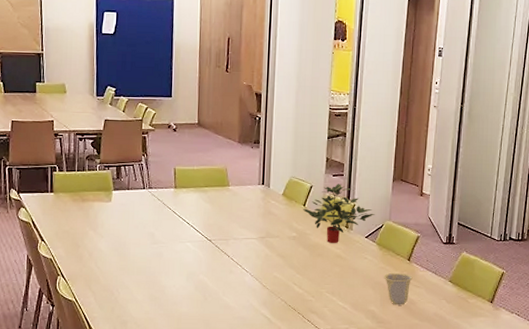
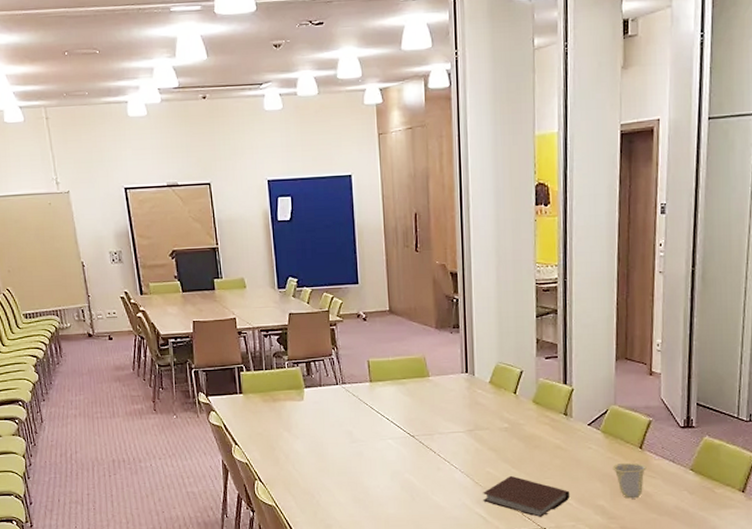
notebook: none [269,280,346,319] -> present [483,475,570,517]
potted plant: present [303,184,375,243] -> none [514,367,597,433]

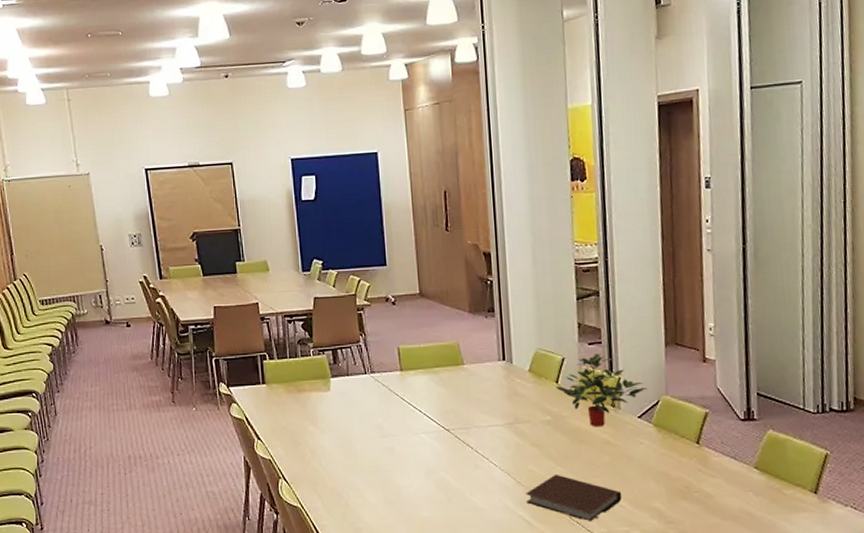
potted plant: none [514,367,597,433] -> present [556,353,647,426]
cup: present [612,462,647,499] -> none [667,459,706,501]

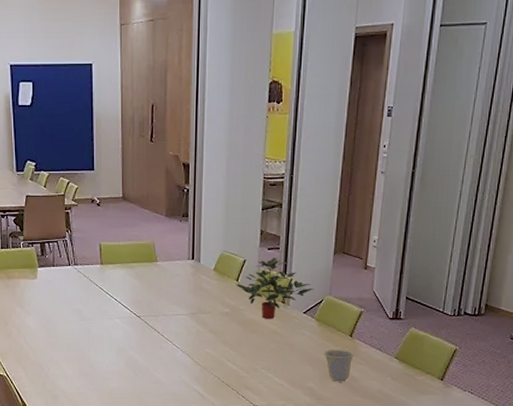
notebook: present [526,474,623,521] -> none [201,356,283,395]
cup: none [667,459,706,501] -> present [323,349,355,382]

